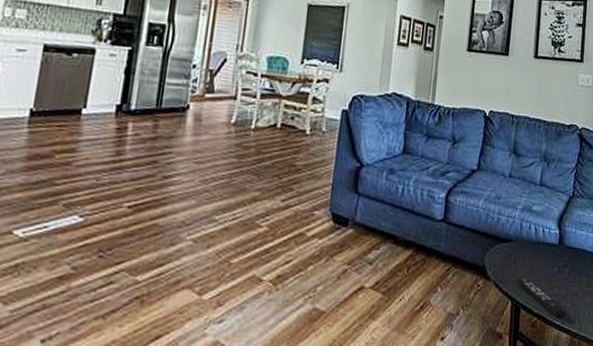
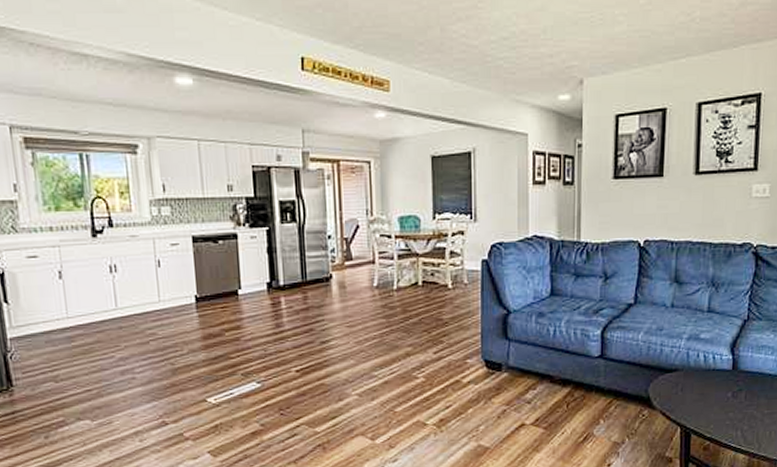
remote control: present [517,277,566,317] -> none [686,405,743,439]

